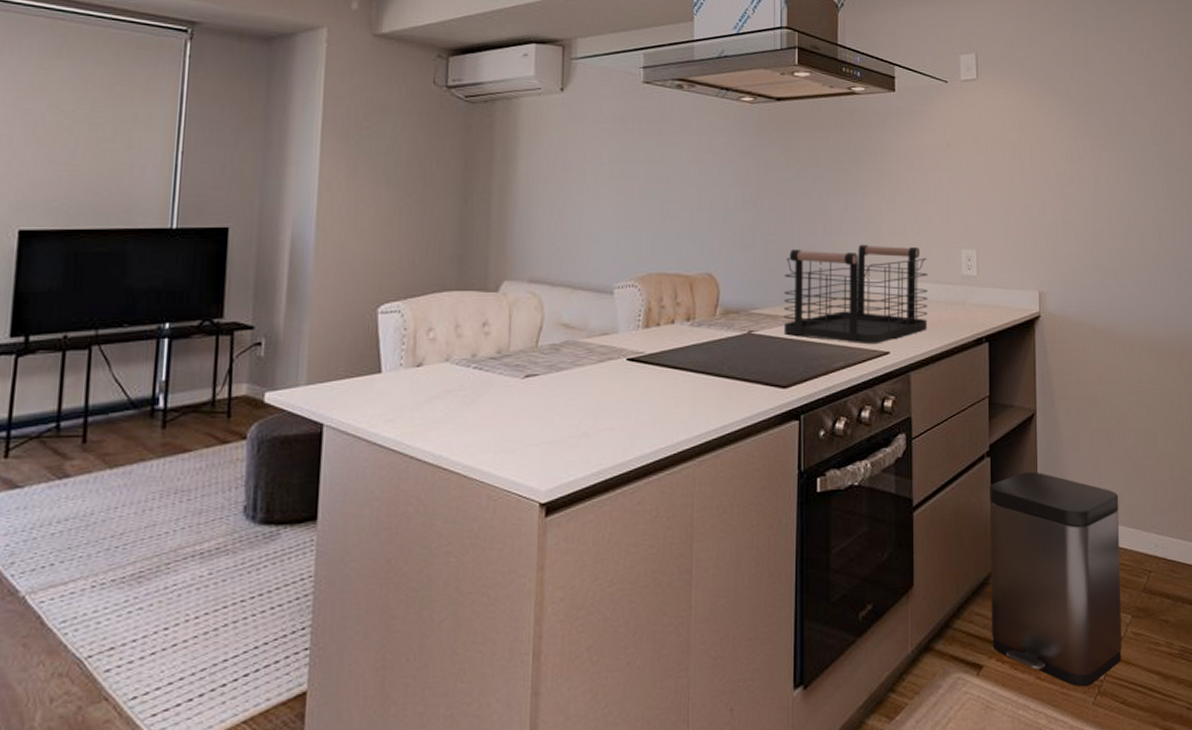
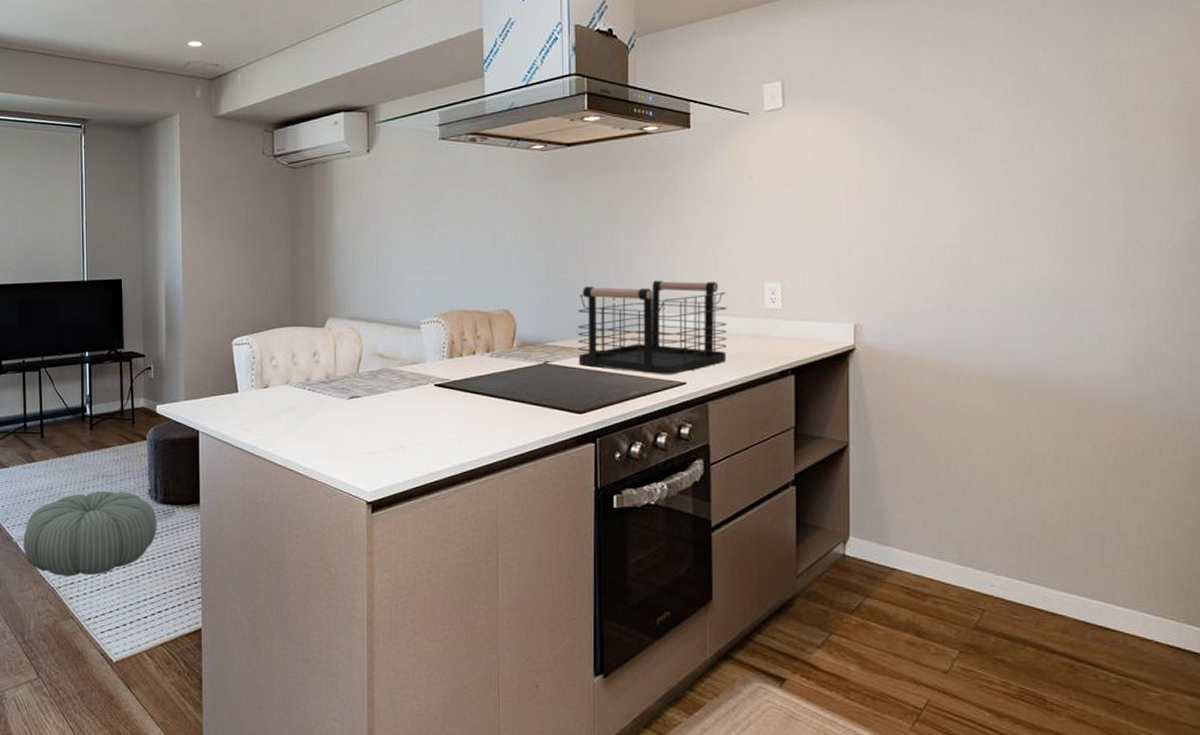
pouf: none [34,511,253,640] -> present [23,491,157,576]
pedal bin: present [990,471,1122,687] -> none [795,502,947,713]

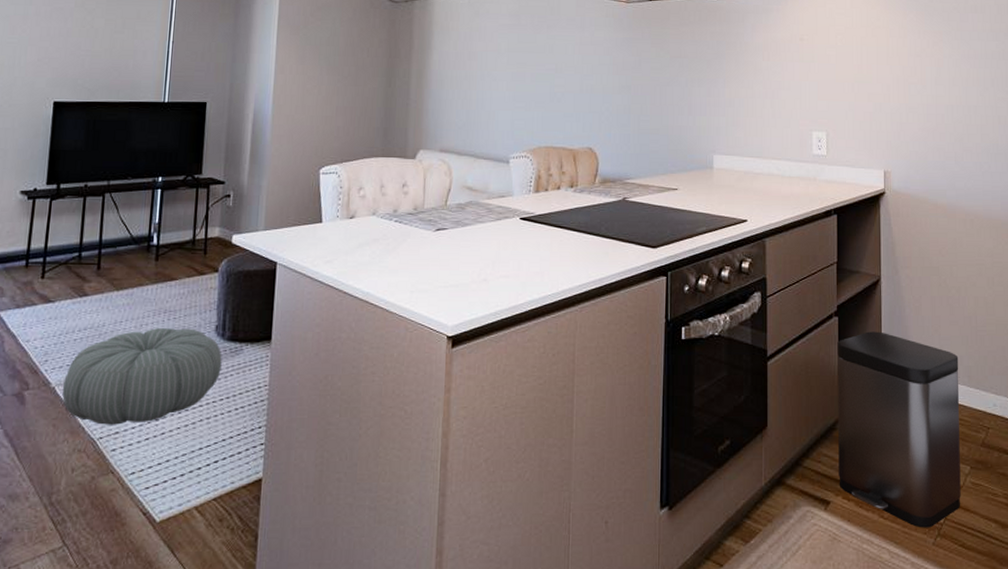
dish rack: present [577,280,728,375] -> none [653,125,782,213]
pedal bin: none [795,502,947,713] -> present [837,331,961,528]

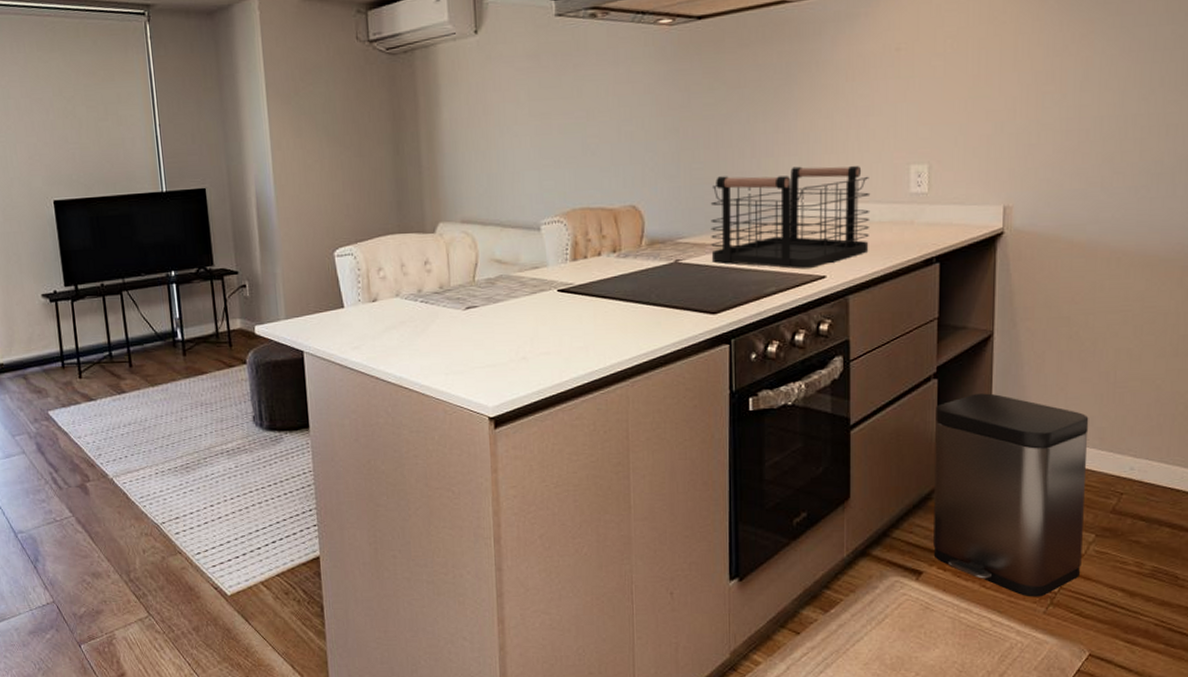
pouf: present [61,328,222,425] -> none [119,420,265,511]
dish rack: none [653,125,782,213] -> present [710,166,871,270]

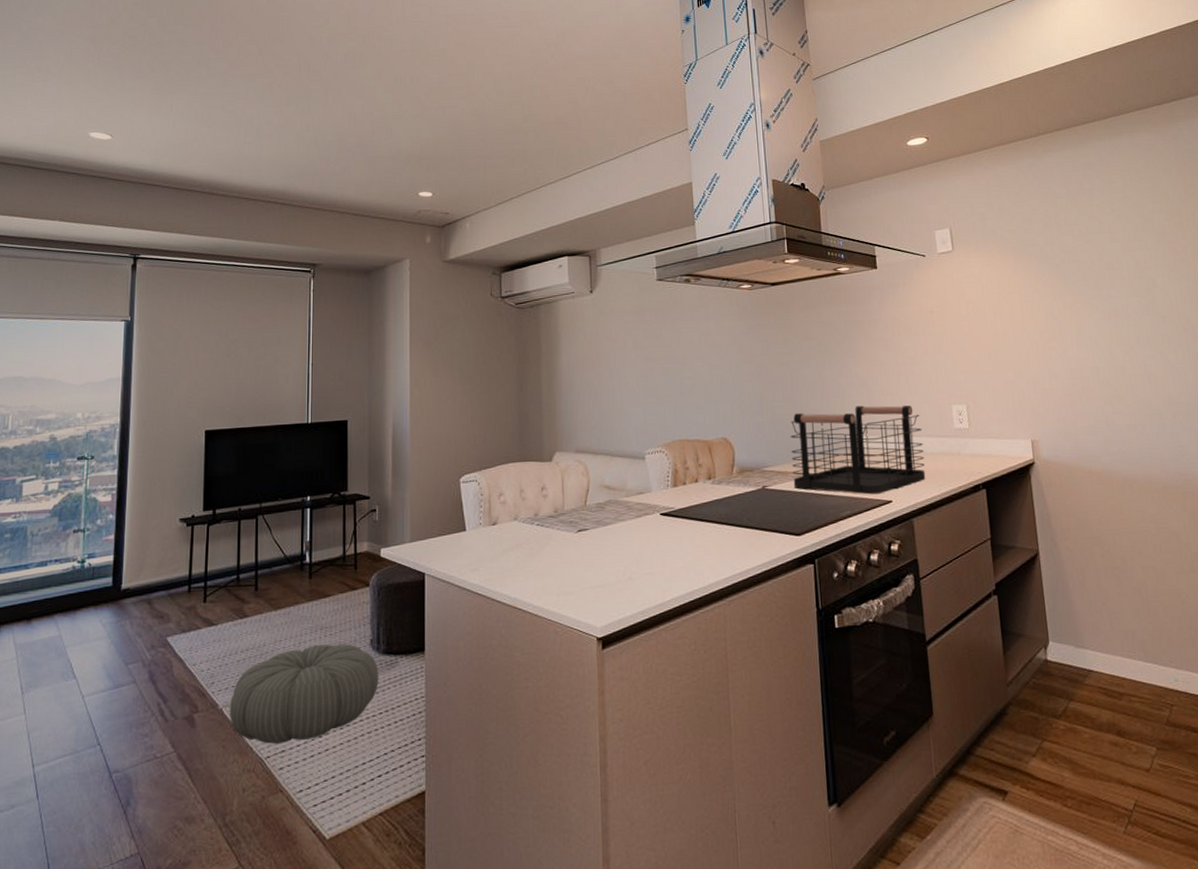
pouf: none [119,420,265,511] -> present [229,644,379,744]
pedal bin: present [933,393,1089,597] -> none [999,608,1150,816]

